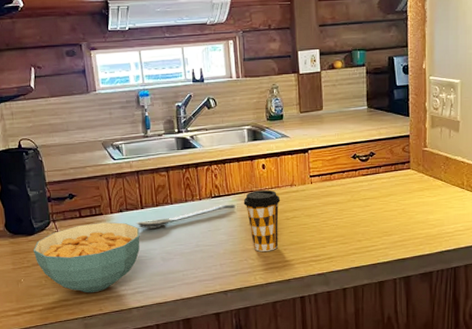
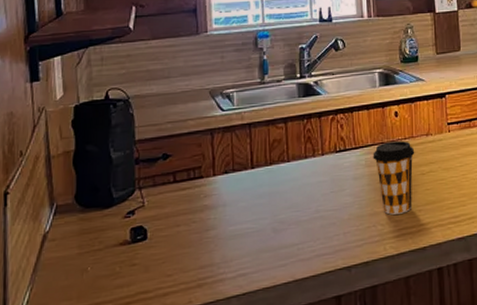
cereal bowl: present [33,222,140,293] -> none [108,186,247,281]
spoon: present [136,204,236,229] -> none [243,158,364,194]

